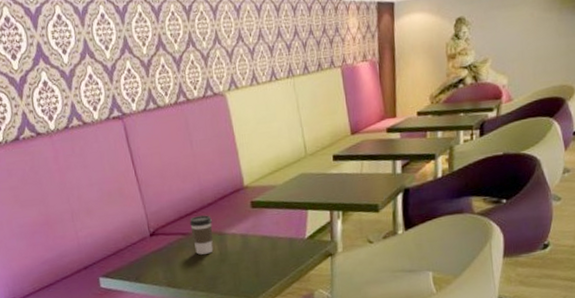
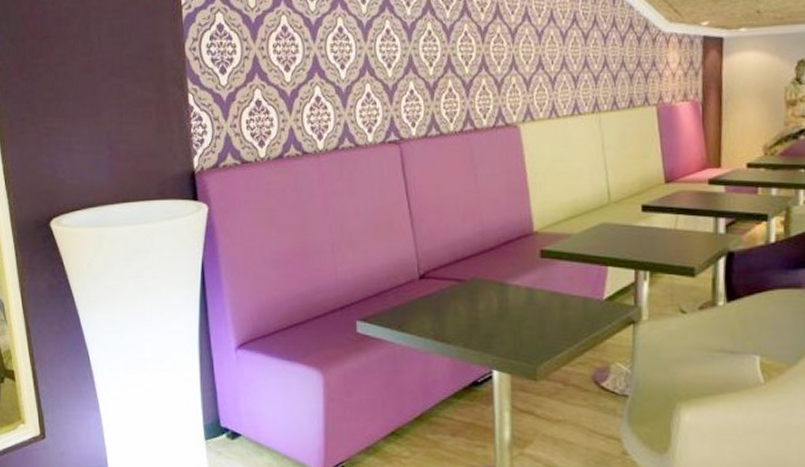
coffee cup: present [190,215,213,255] -> none [467,261,493,306]

